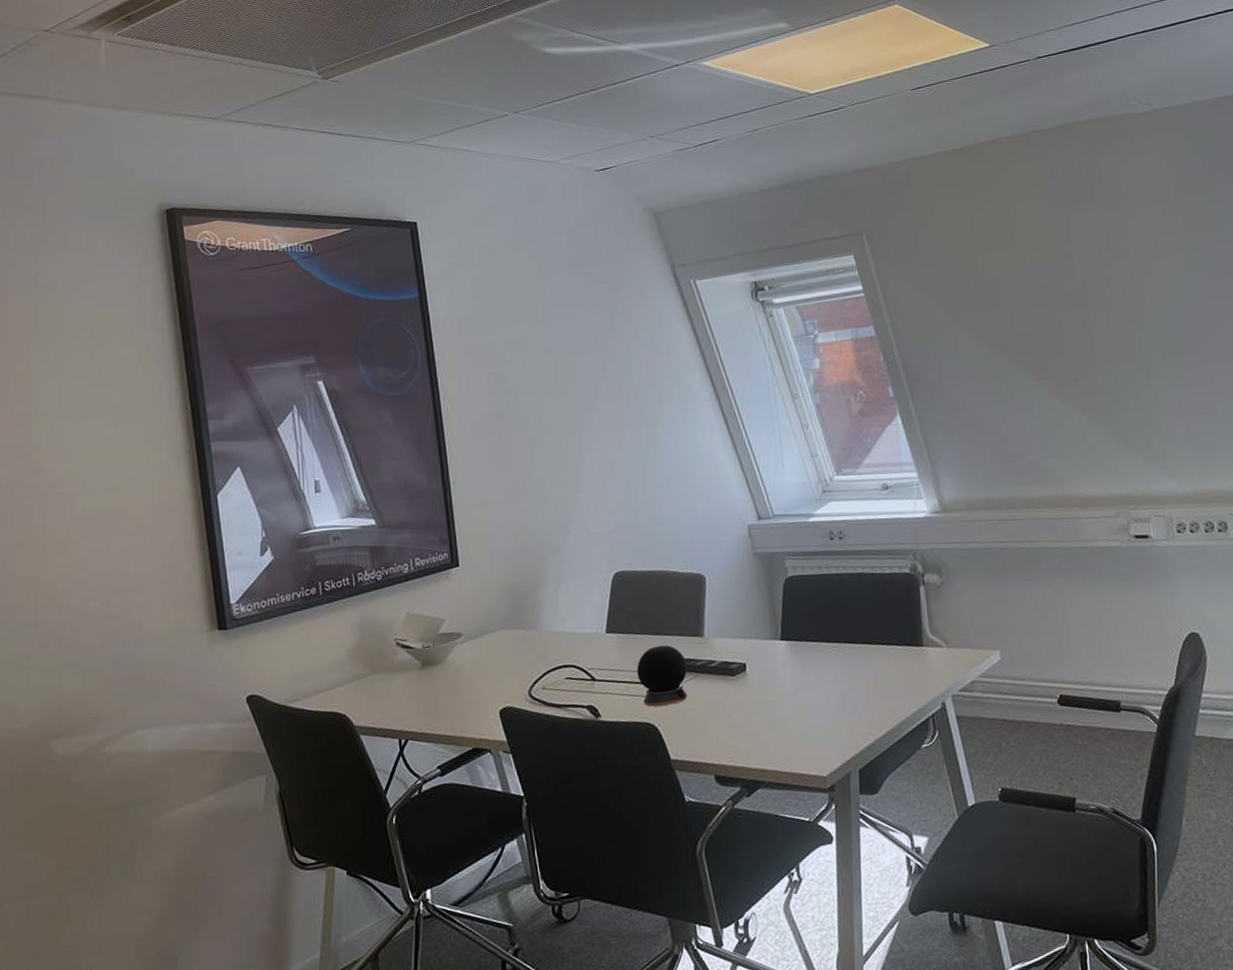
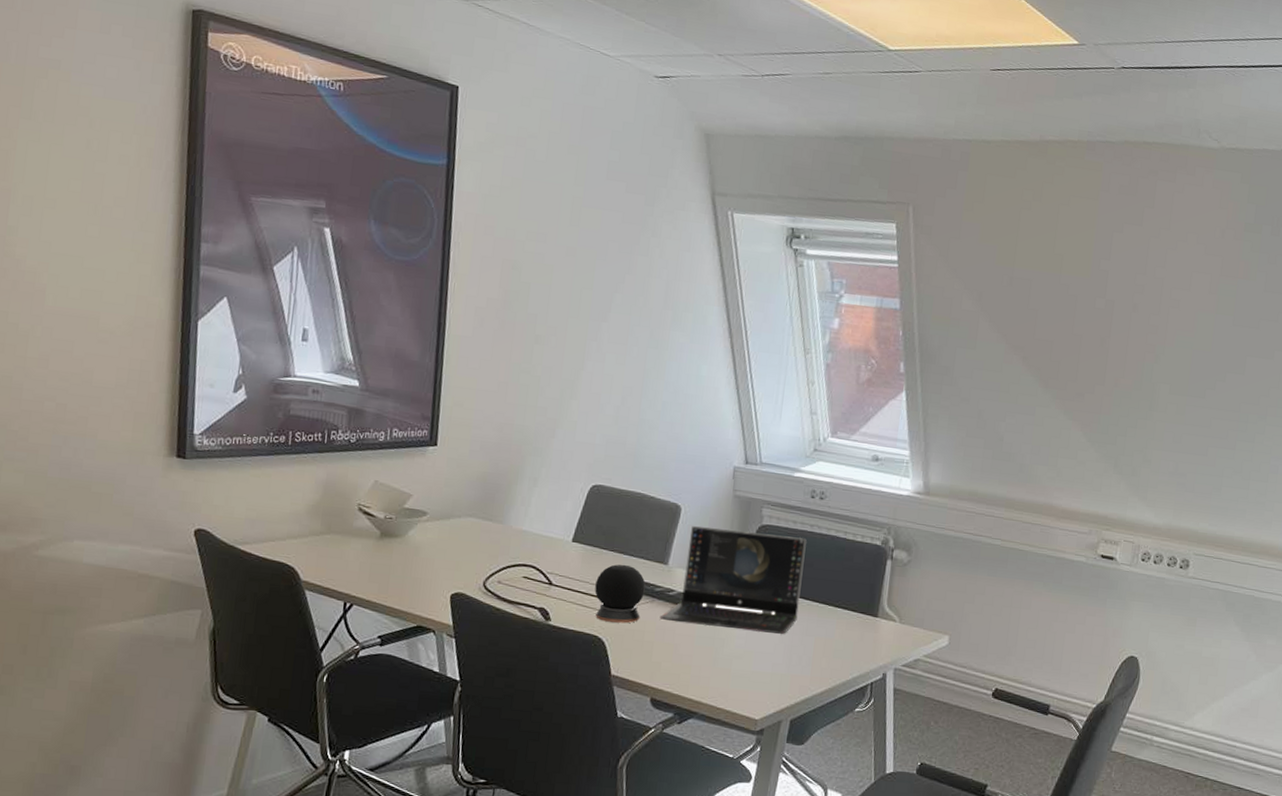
laptop computer: none [706,581,843,693] -> present [659,526,807,634]

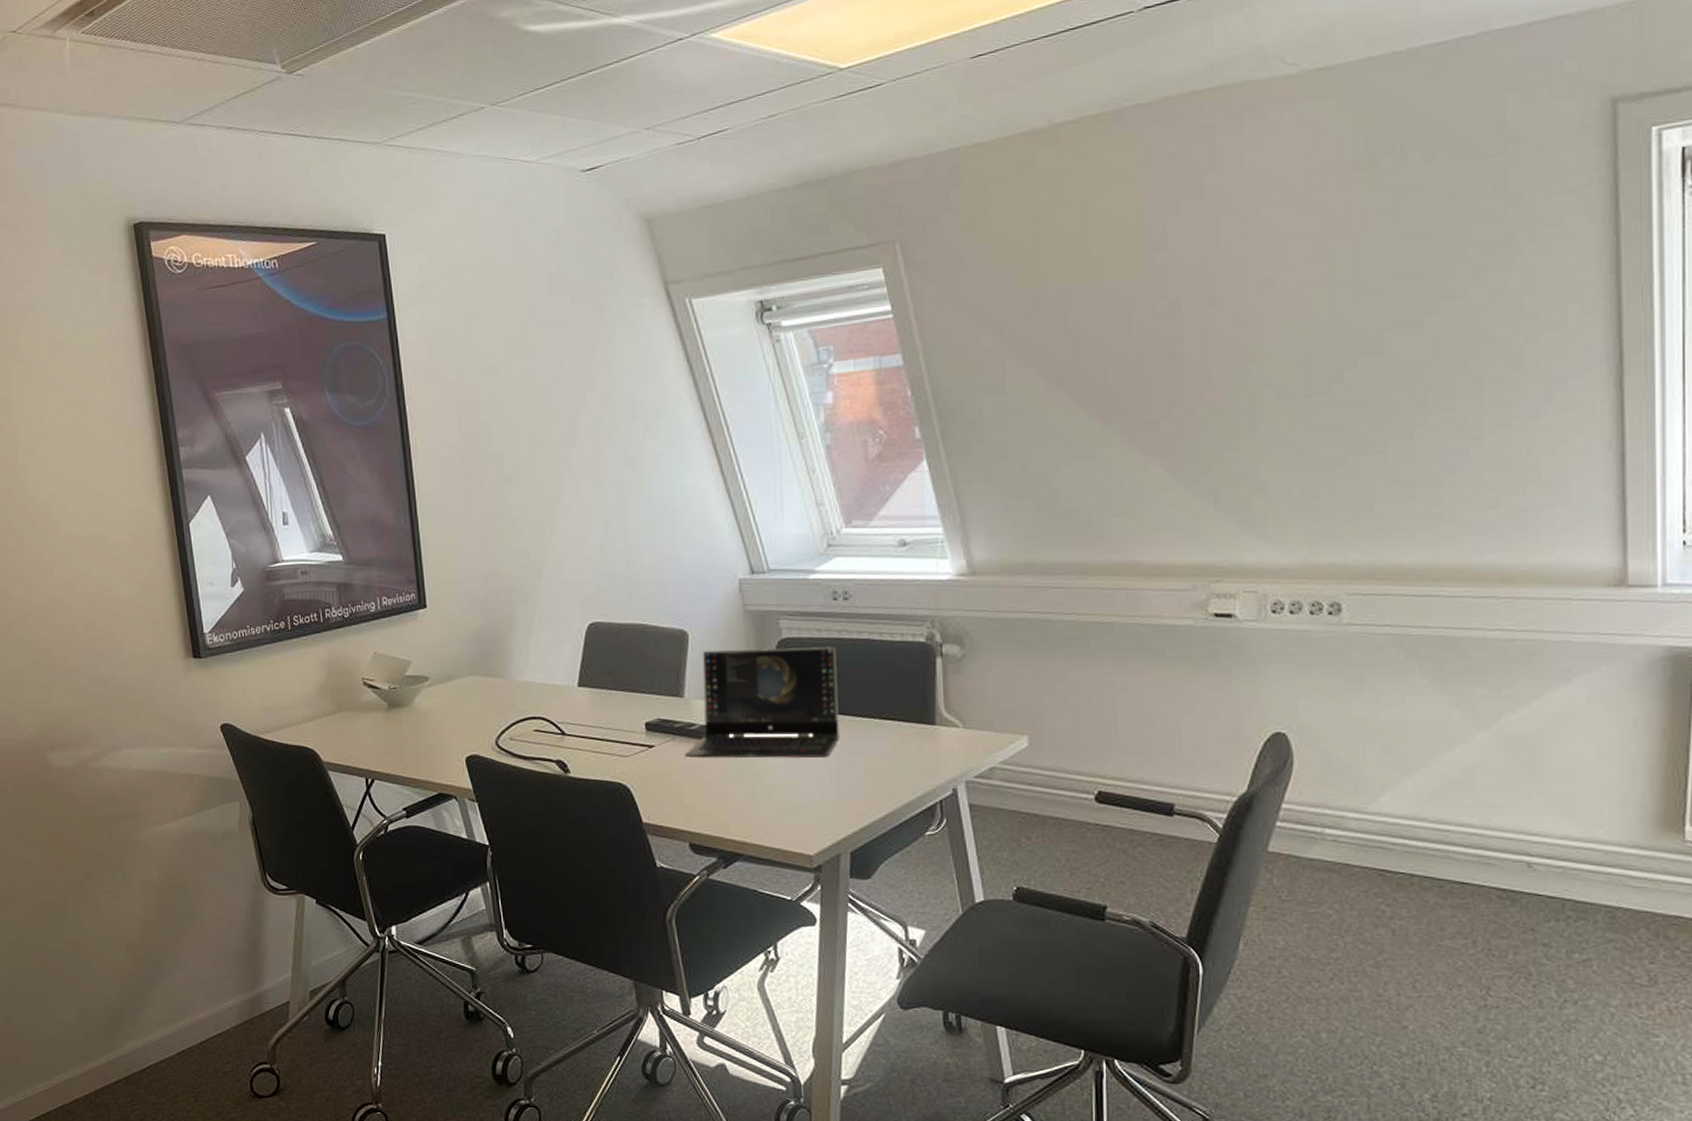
speaker: present [594,564,646,624] -> none [610,703,664,767]

